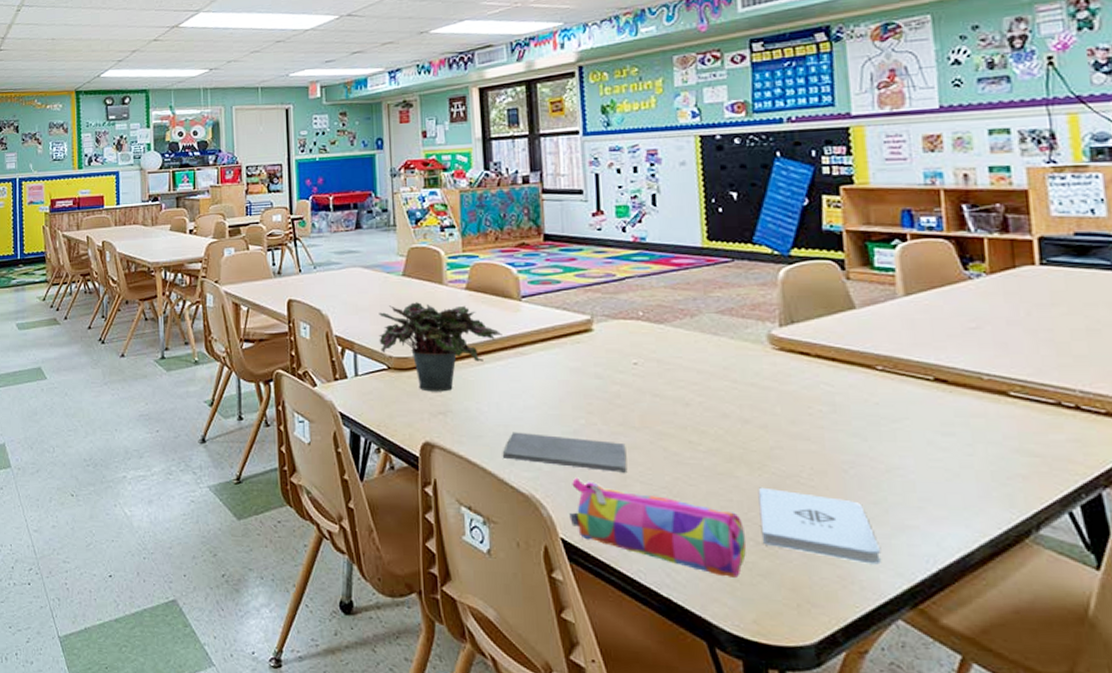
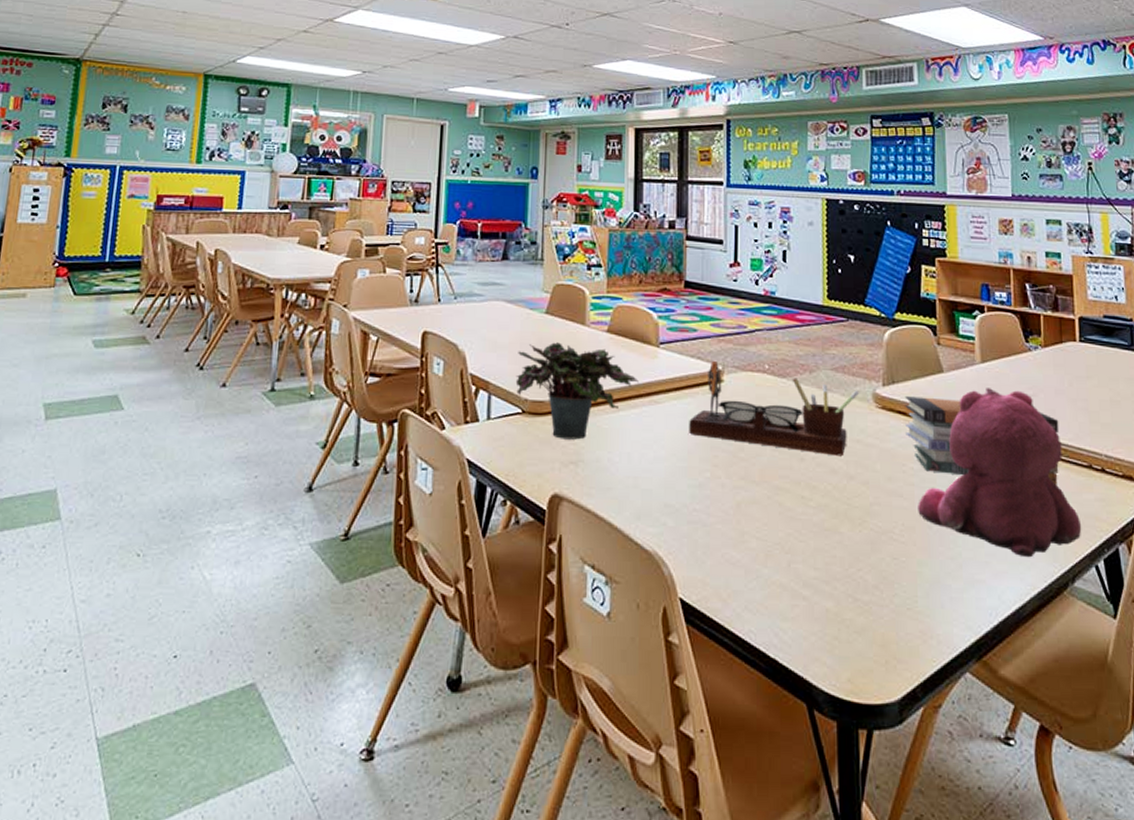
notepad: present [502,432,627,473] -> none [629,484,746,528]
desk organizer: none [558,310,752,401] -> present [689,360,860,457]
pencil case: present [569,477,747,578] -> none [689,533,846,635]
notepad: present [758,487,881,565] -> none [858,543,954,619]
book stack: none [807,336,1015,425] -> present [904,396,1060,485]
teddy bear: none [829,322,1049,503] -> present [918,388,1082,558]

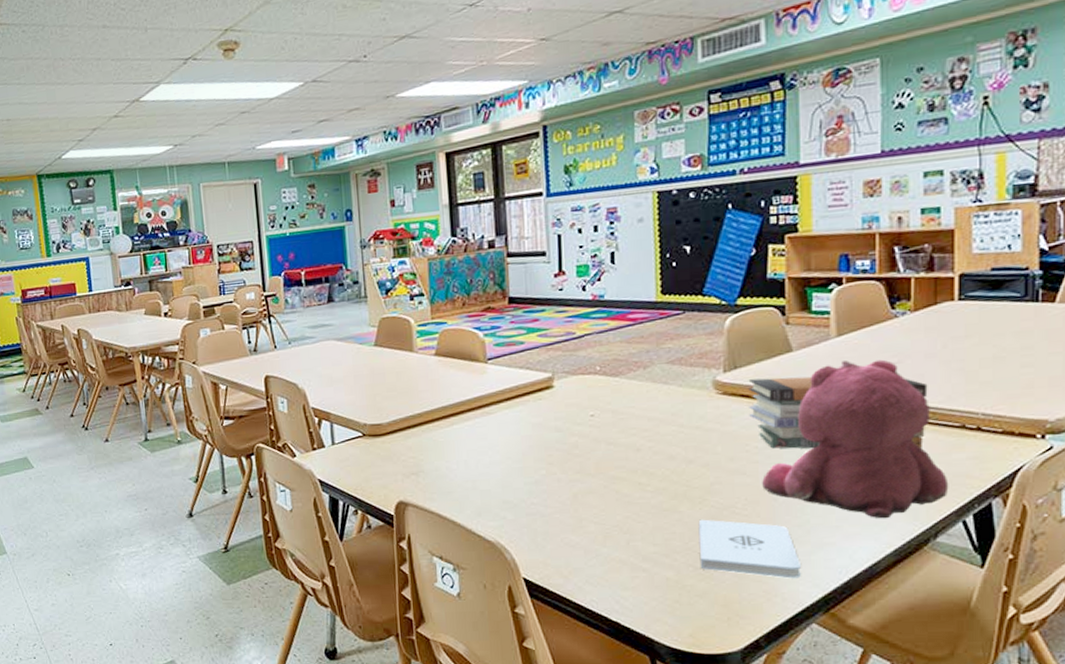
potted plant: present [515,342,639,440] -> none [353,370,470,455]
desk organizer: present [689,360,860,457] -> none [522,368,699,444]
notepad: none [858,543,954,619] -> present [698,519,801,579]

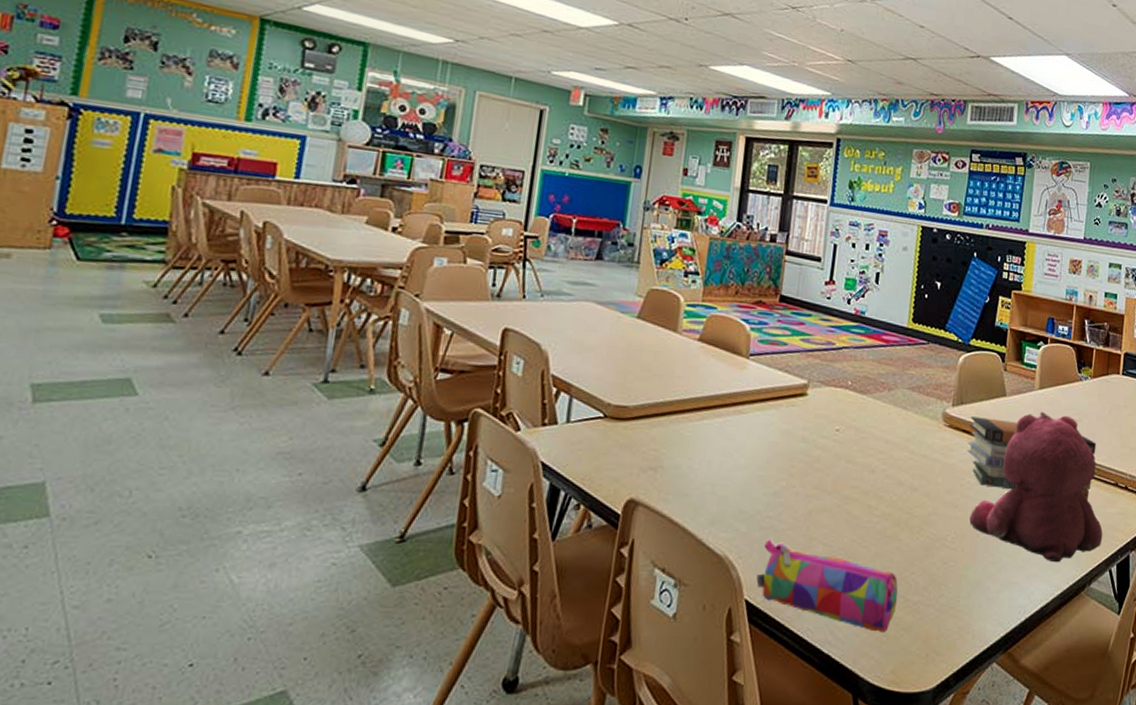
pencil case: none [531,523,687,600] -> present [756,539,898,632]
notepad: present [698,519,801,579] -> none [909,549,991,616]

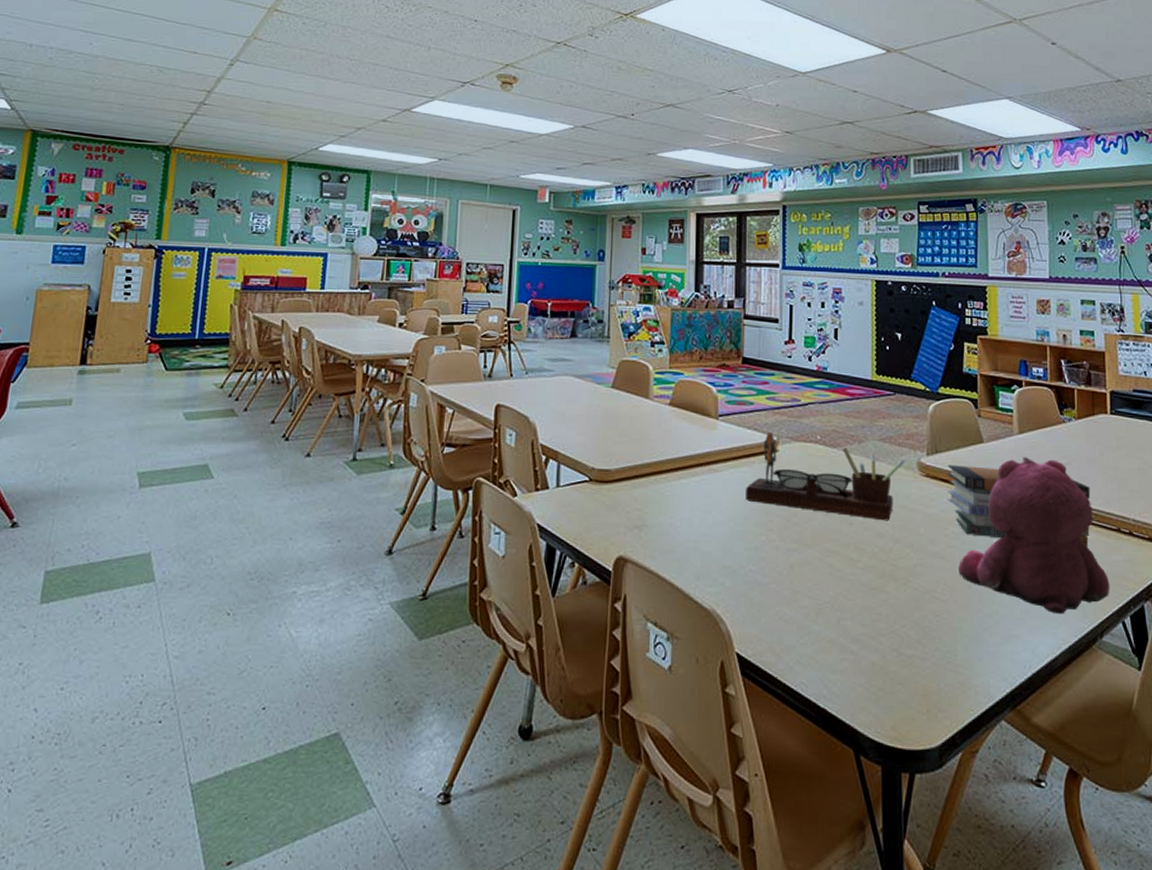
pencil case: present [756,539,898,632] -> none [745,592,891,687]
desk organizer: none [770,374,932,470] -> present [746,431,906,521]

